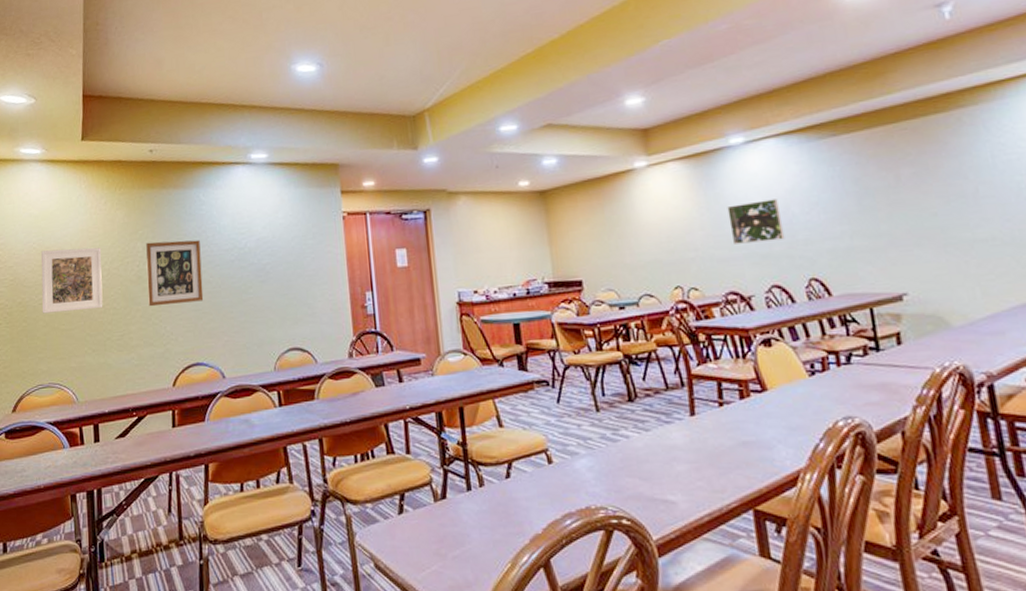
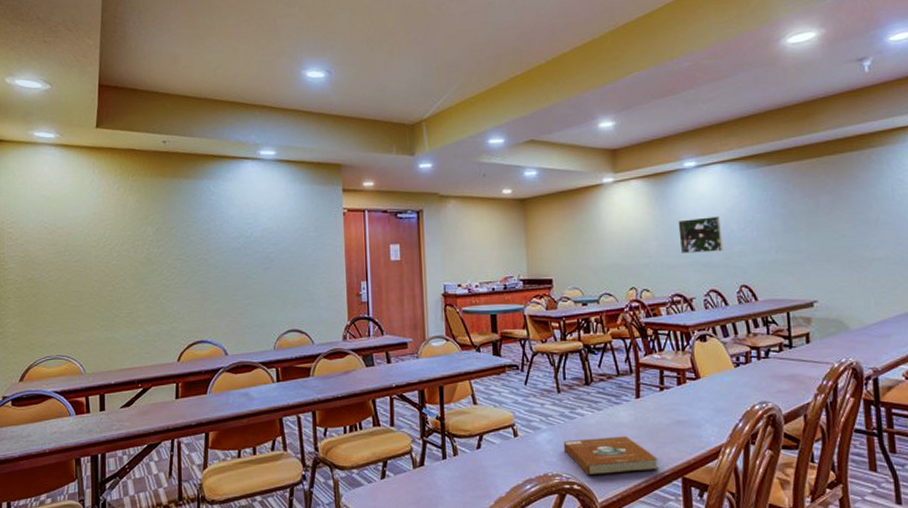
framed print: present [41,247,103,314] -> none [52,229,113,290]
wall art: present [146,239,204,307] -> none [156,227,210,288]
book: none [606,461,724,508] -> present [563,436,659,476]

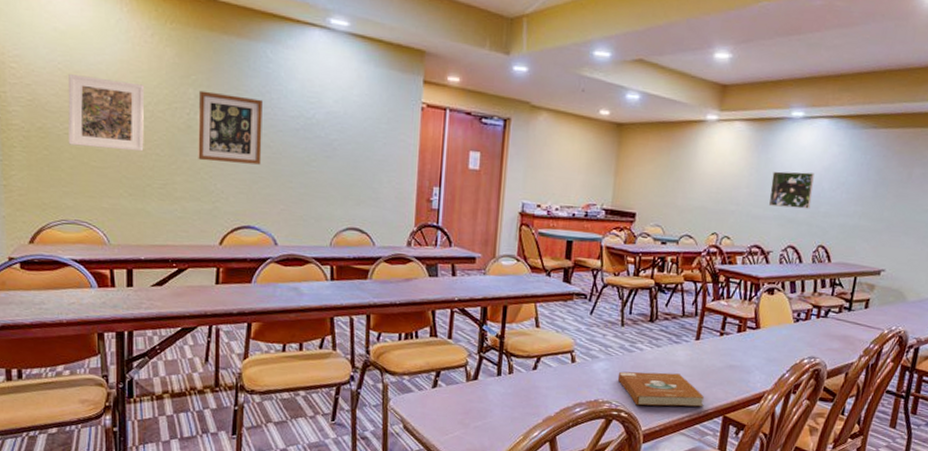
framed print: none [52,229,113,290] -> present [68,74,145,152]
wall art: none [156,227,210,288] -> present [198,90,263,165]

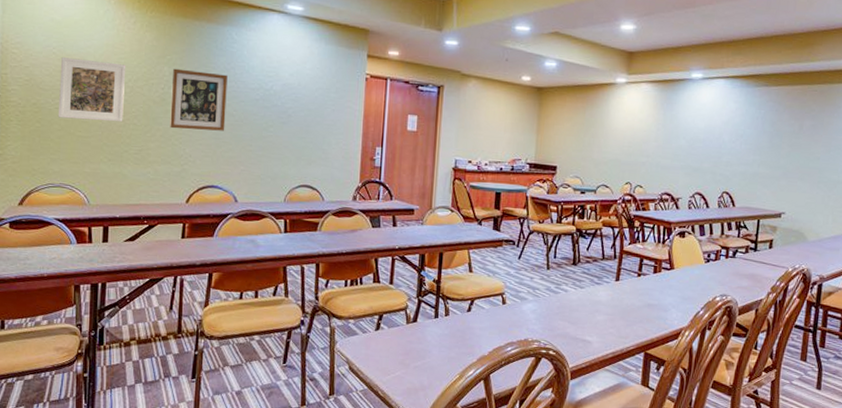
book: present [617,371,705,407] -> none [545,311,627,344]
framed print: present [769,171,815,209] -> none [676,126,715,159]

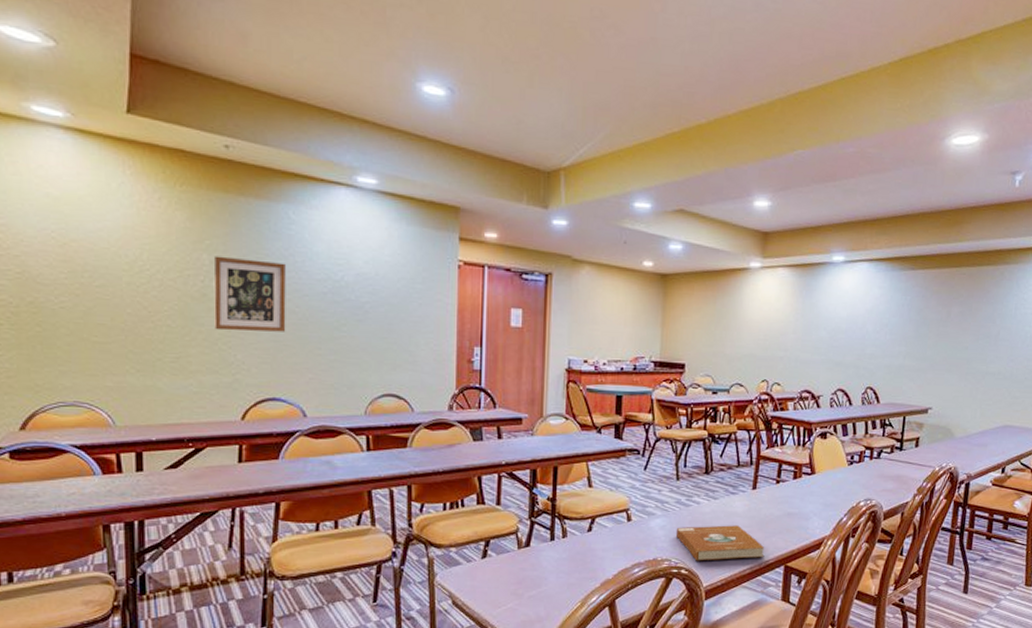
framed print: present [57,57,126,123] -> none [63,243,153,324]
book: none [545,311,627,344] -> present [675,525,765,561]

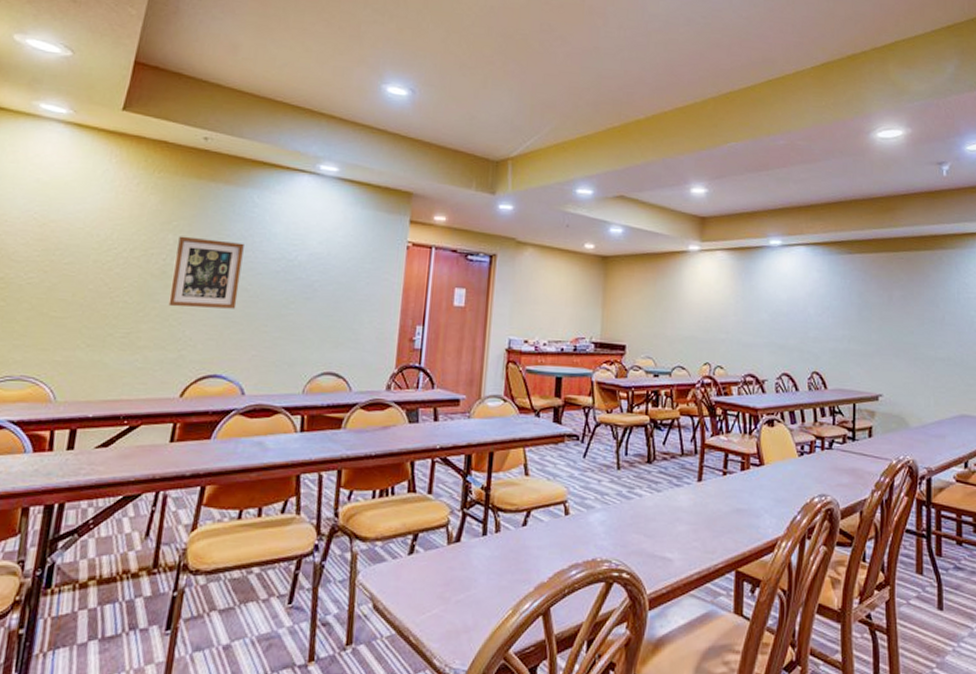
book: present [675,525,765,561] -> none [616,521,714,564]

